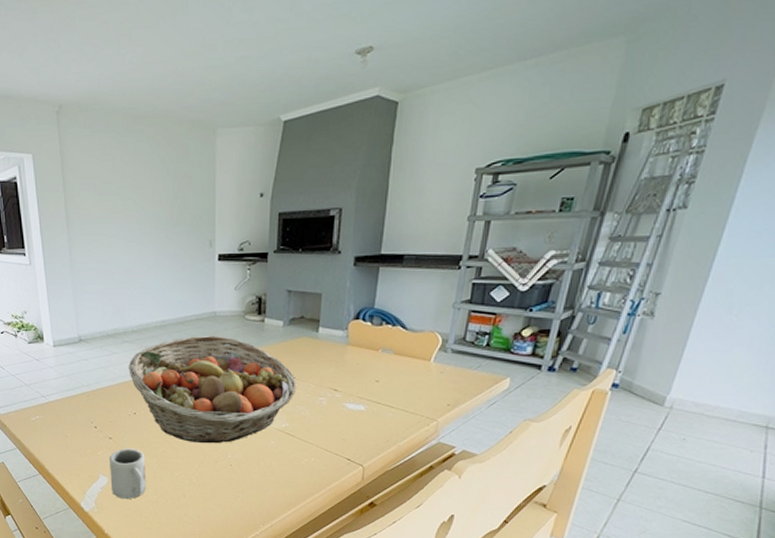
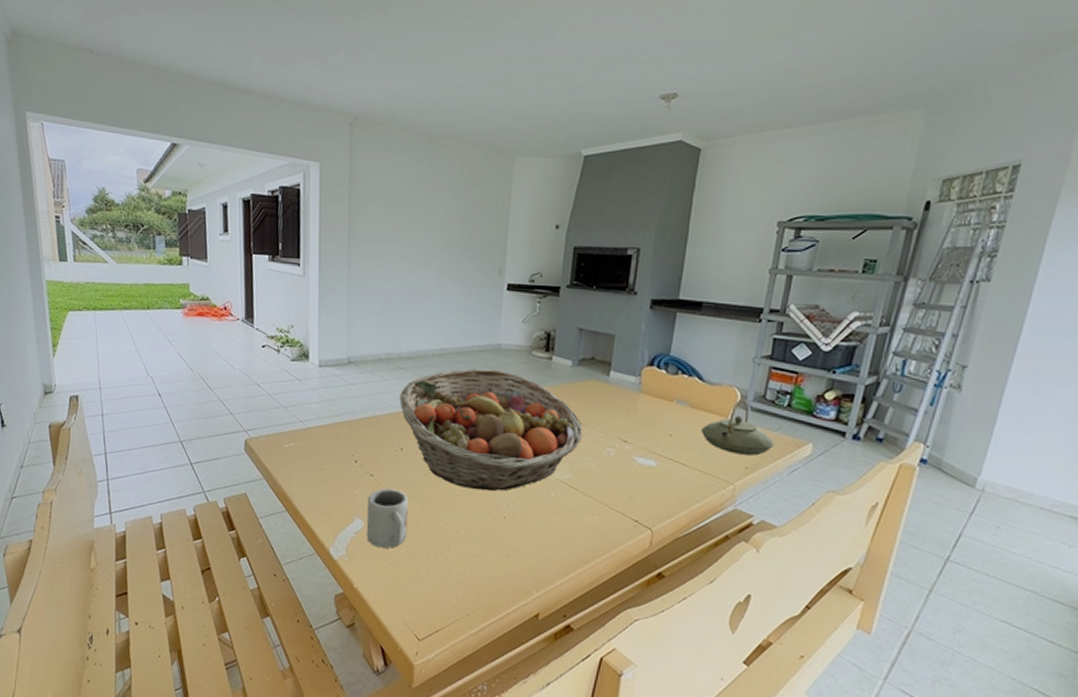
teapot: none [405,343,474,393] -> present [700,399,774,456]

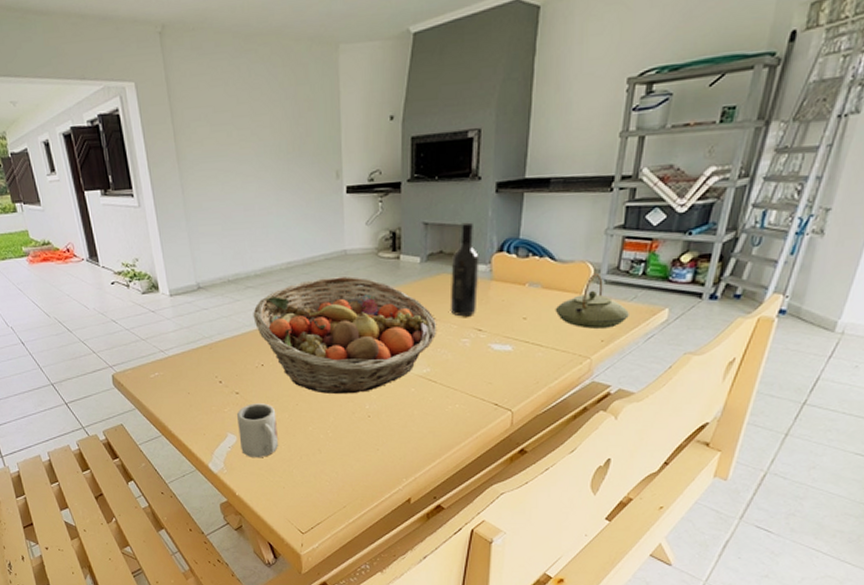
wine bottle: none [597,333,630,426] -> present [450,222,479,317]

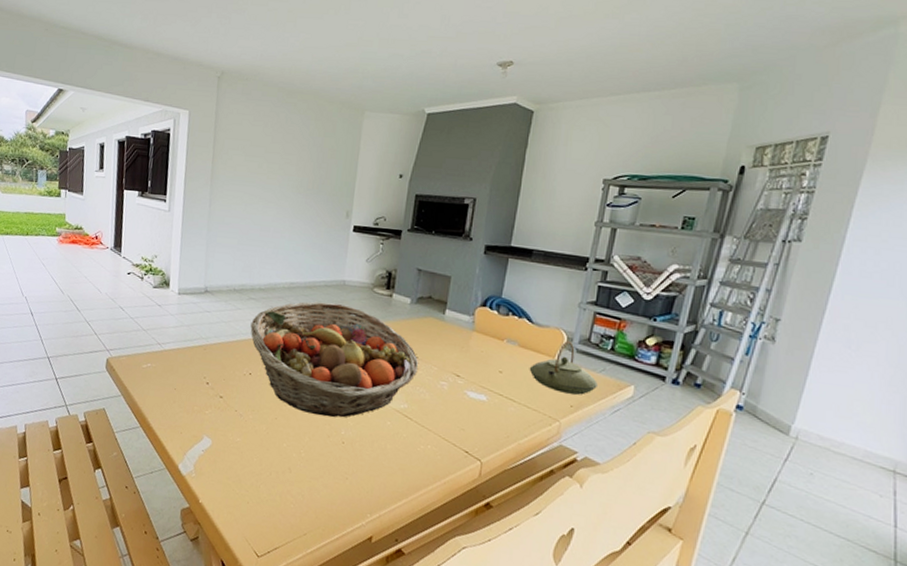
cup: present [237,403,278,458] -> none [213,410,255,467]
wine bottle: present [450,222,479,317] -> none [432,275,464,361]

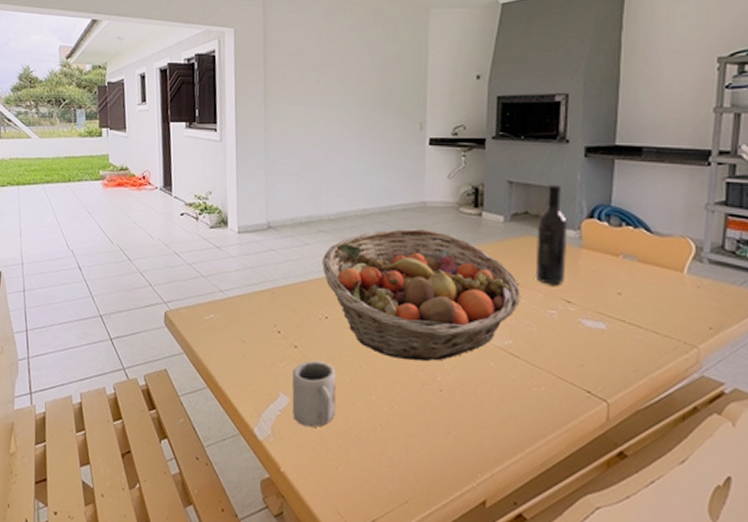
cup: none [213,410,255,467] -> present [292,361,336,428]
wine bottle: none [432,275,464,361] -> present [535,184,568,285]
teapot: present [529,341,598,395] -> none [653,251,739,314]

